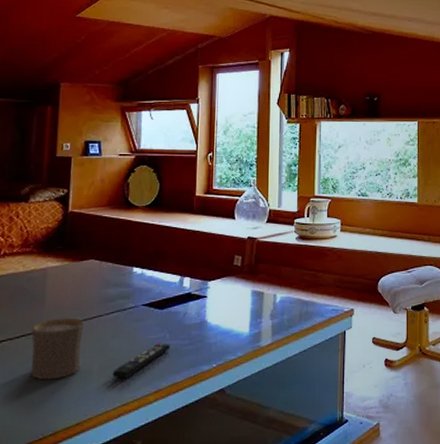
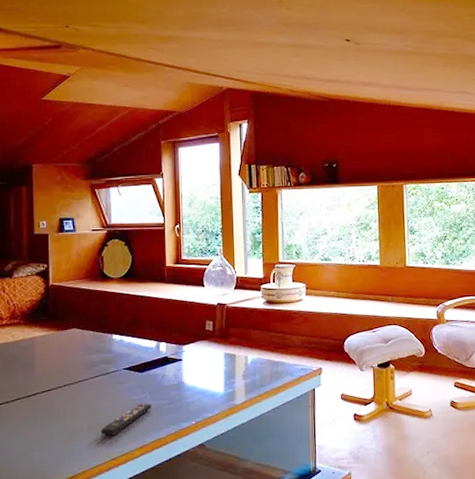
cup: present [31,317,85,380] -> none [25,381,72,438]

